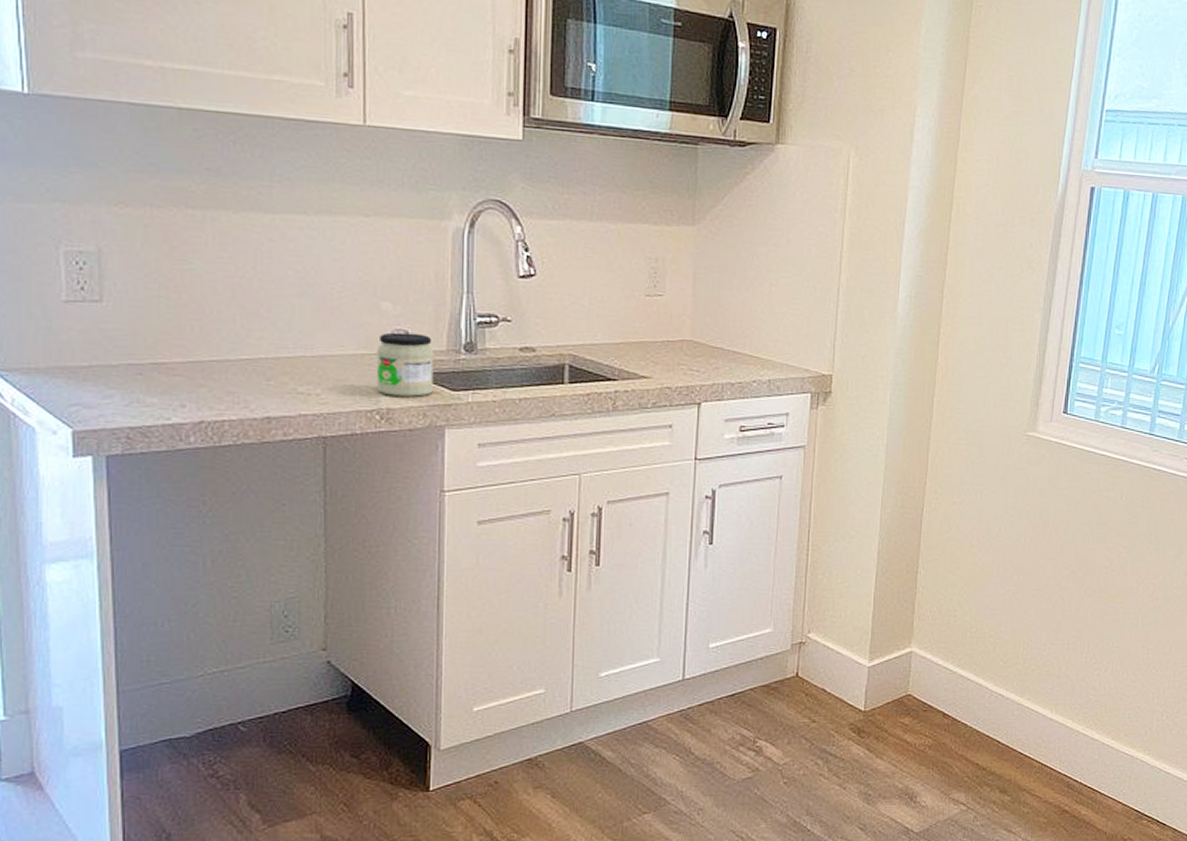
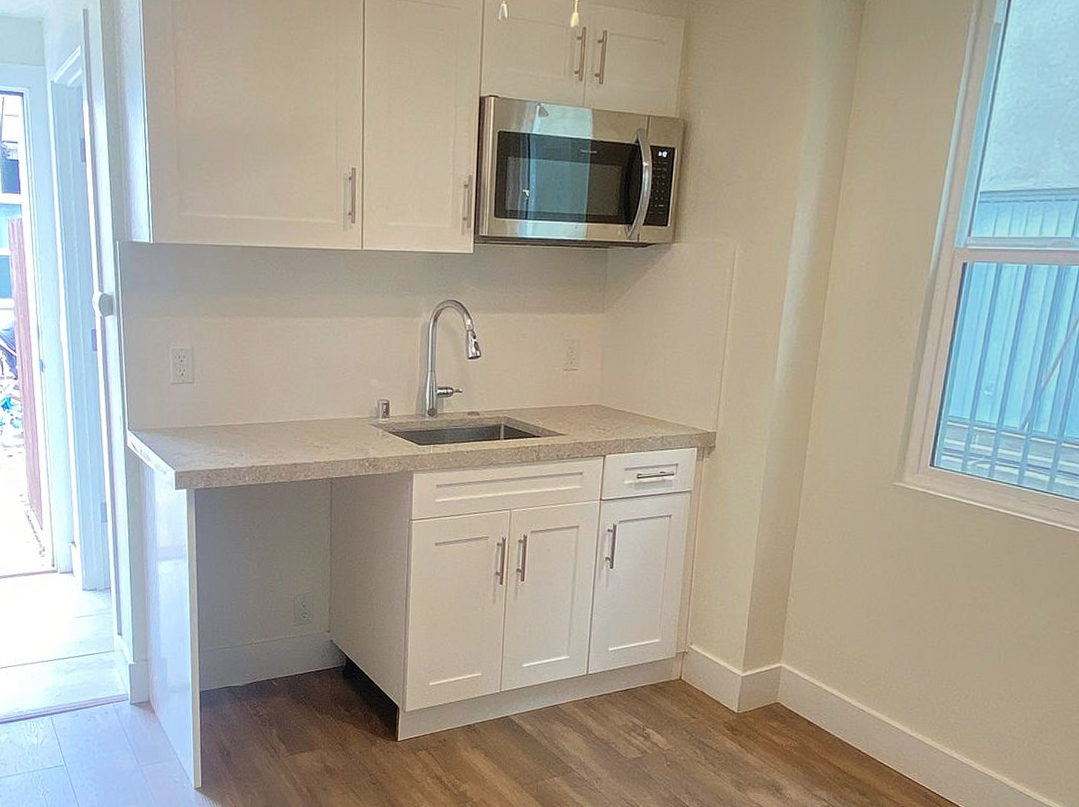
jar: present [376,332,434,397] -> none [367,402,407,449]

